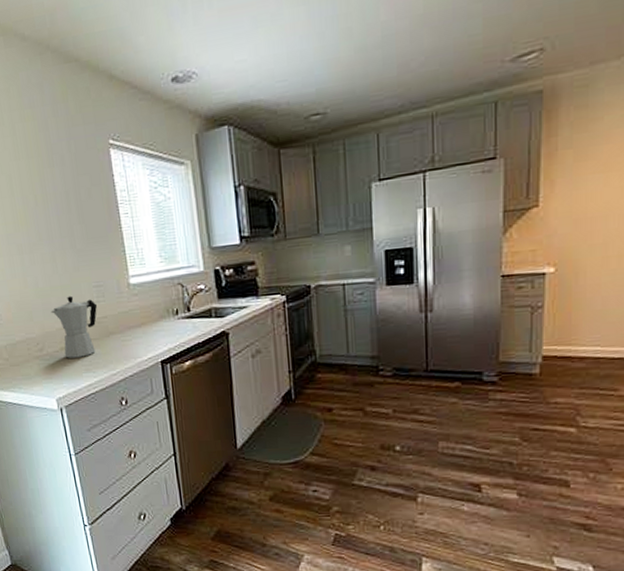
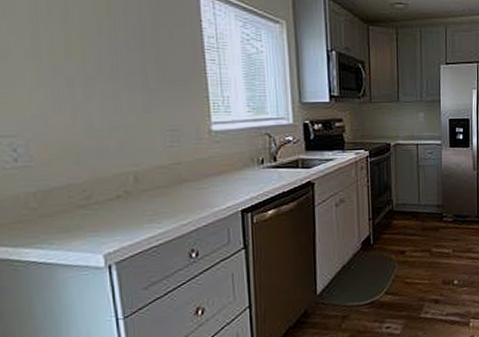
moka pot: present [50,295,98,358] -> none [106,138,170,208]

